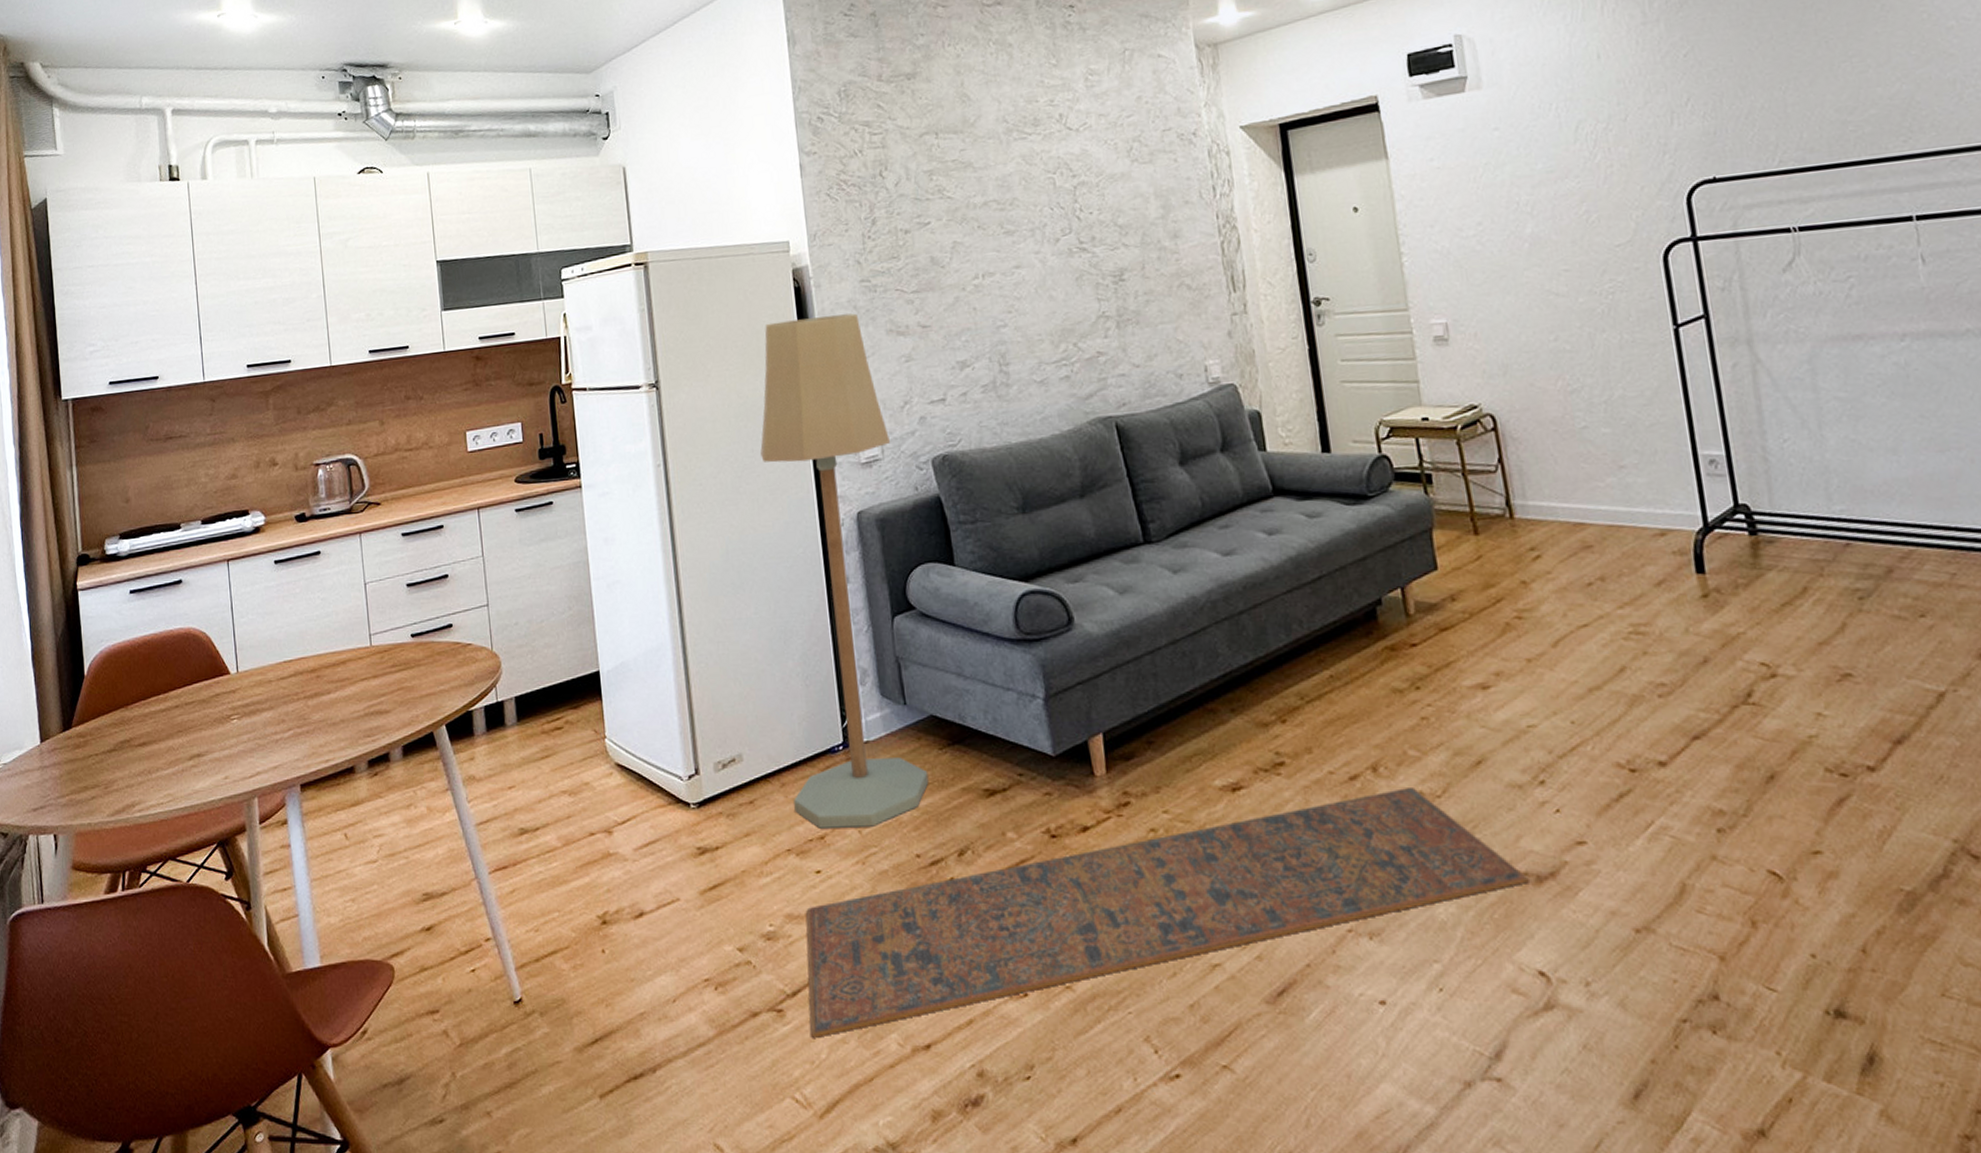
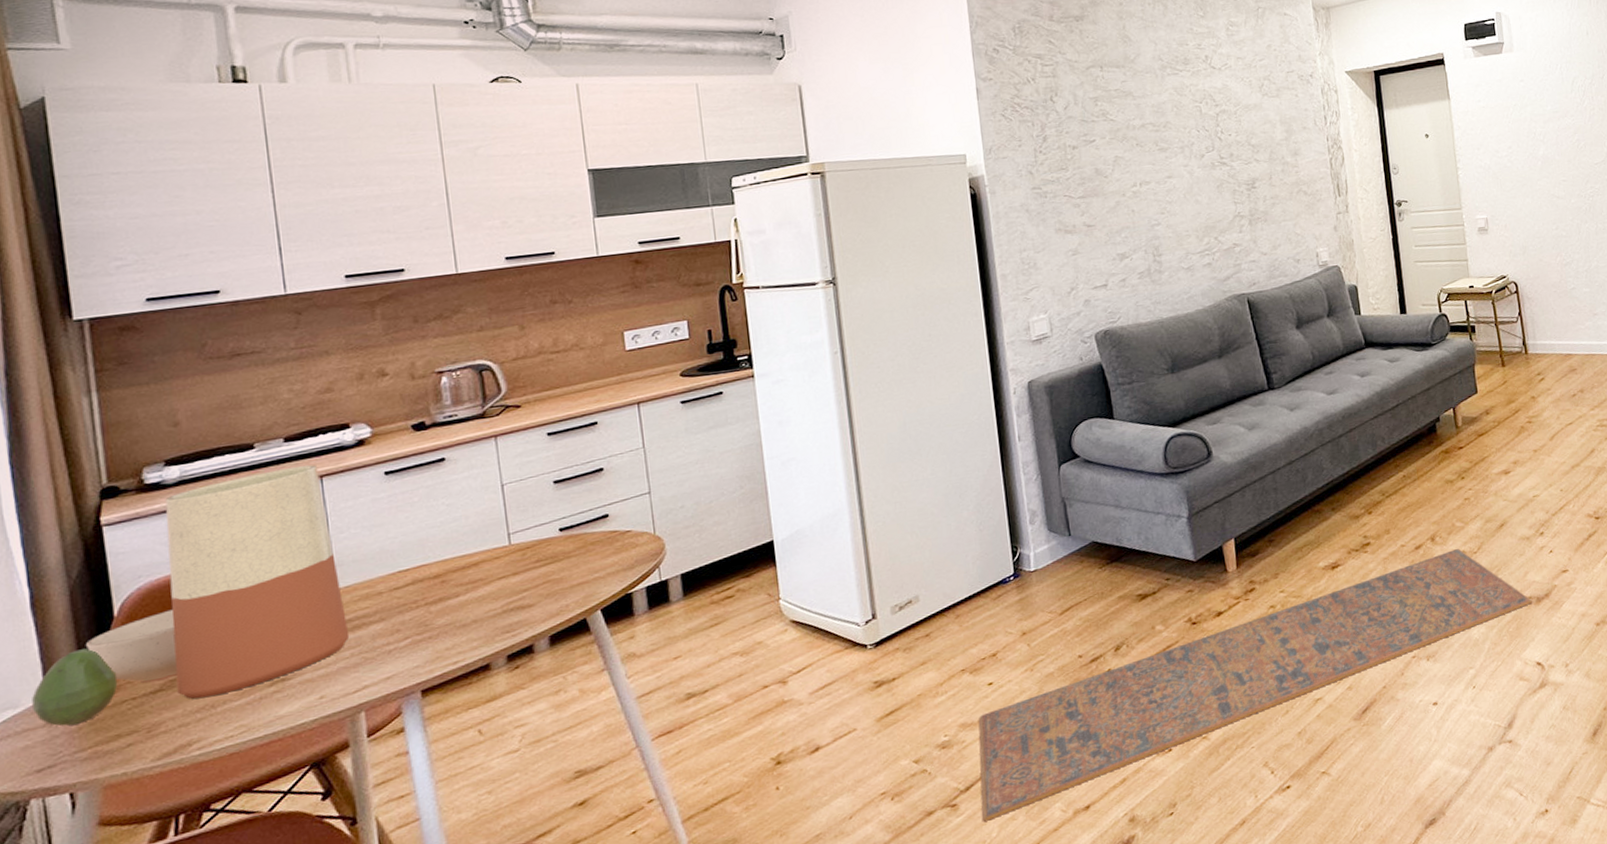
fruit: none [31,702,87,772] -> present [32,648,118,727]
bowl: none [66,675,126,742] -> present [86,609,177,684]
vase: none [119,548,246,763] -> present [165,465,349,699]
floor lamp: present [760,313,929,828] -> none [937,215,1090,648]

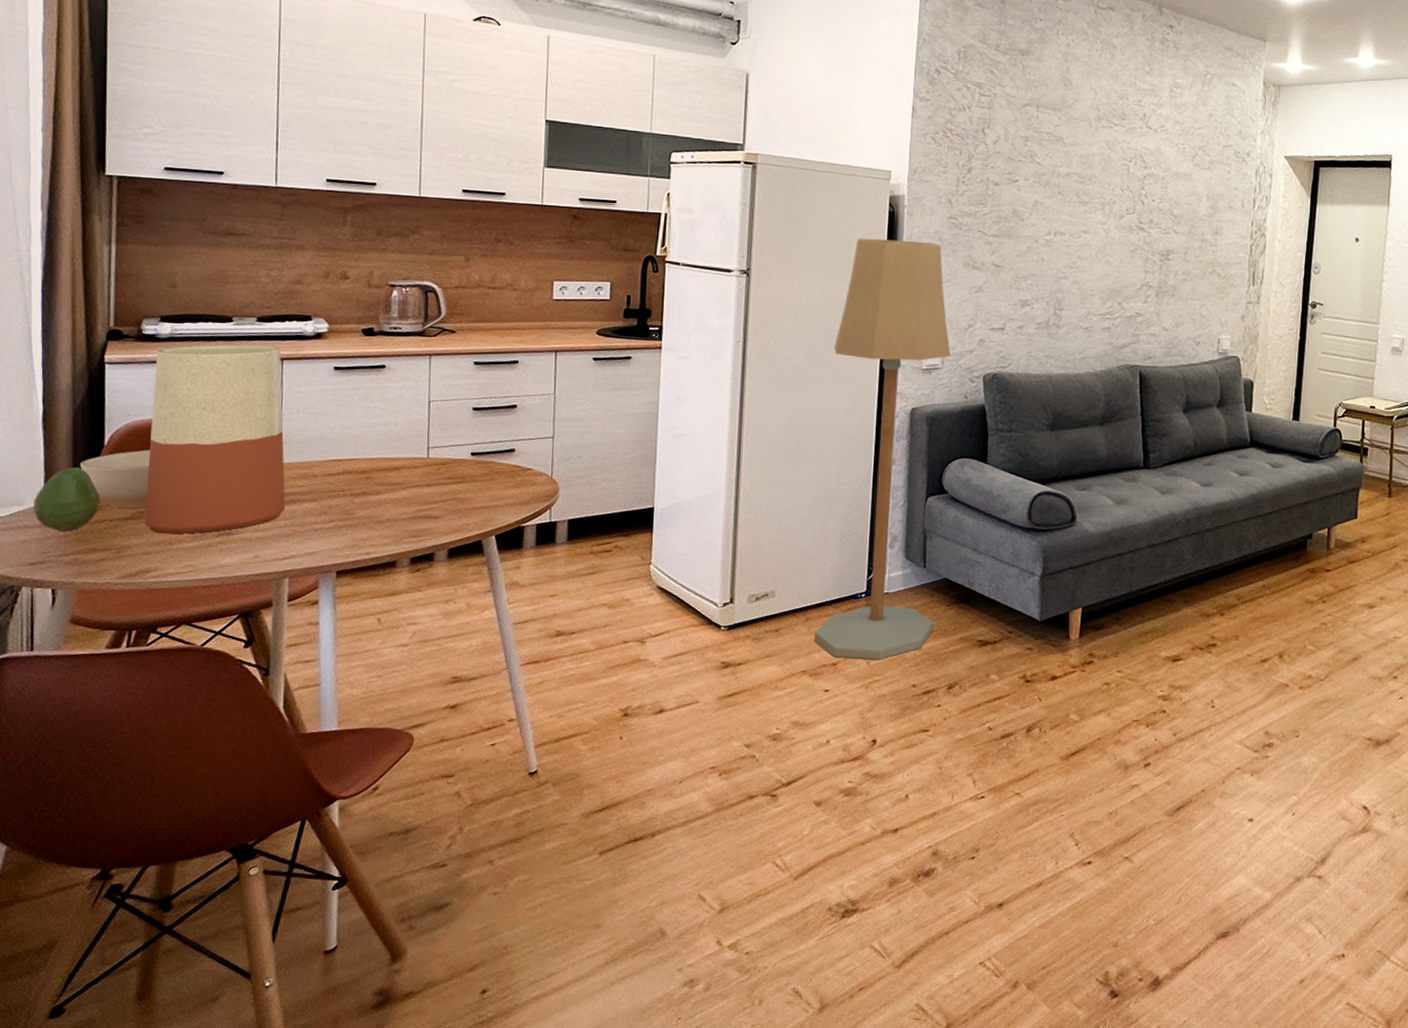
floor lamp: none [937,215,1090,648] -> present [814,237,951,660]
rug: present [979,549,1533,822] -> none [798,671,1372,818]

